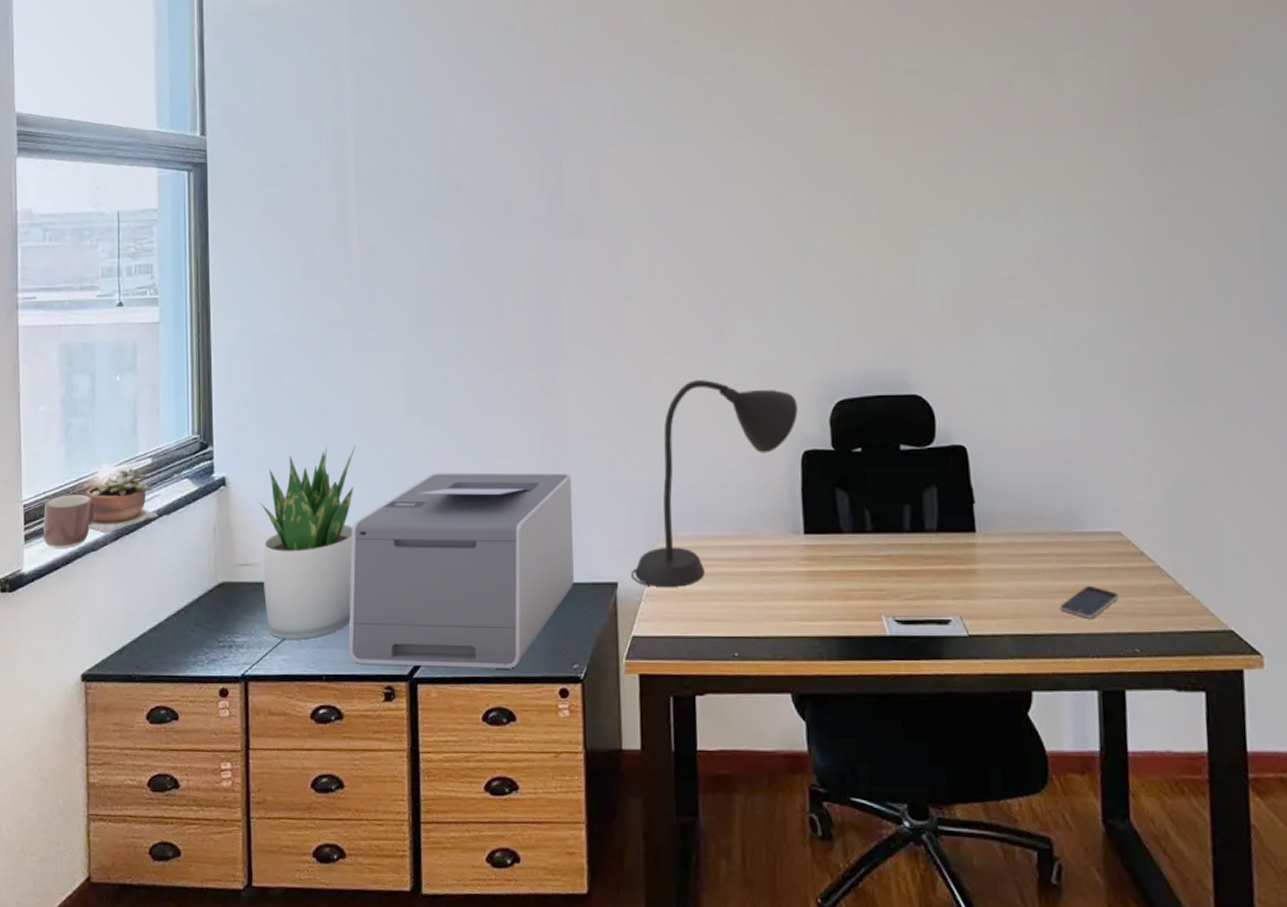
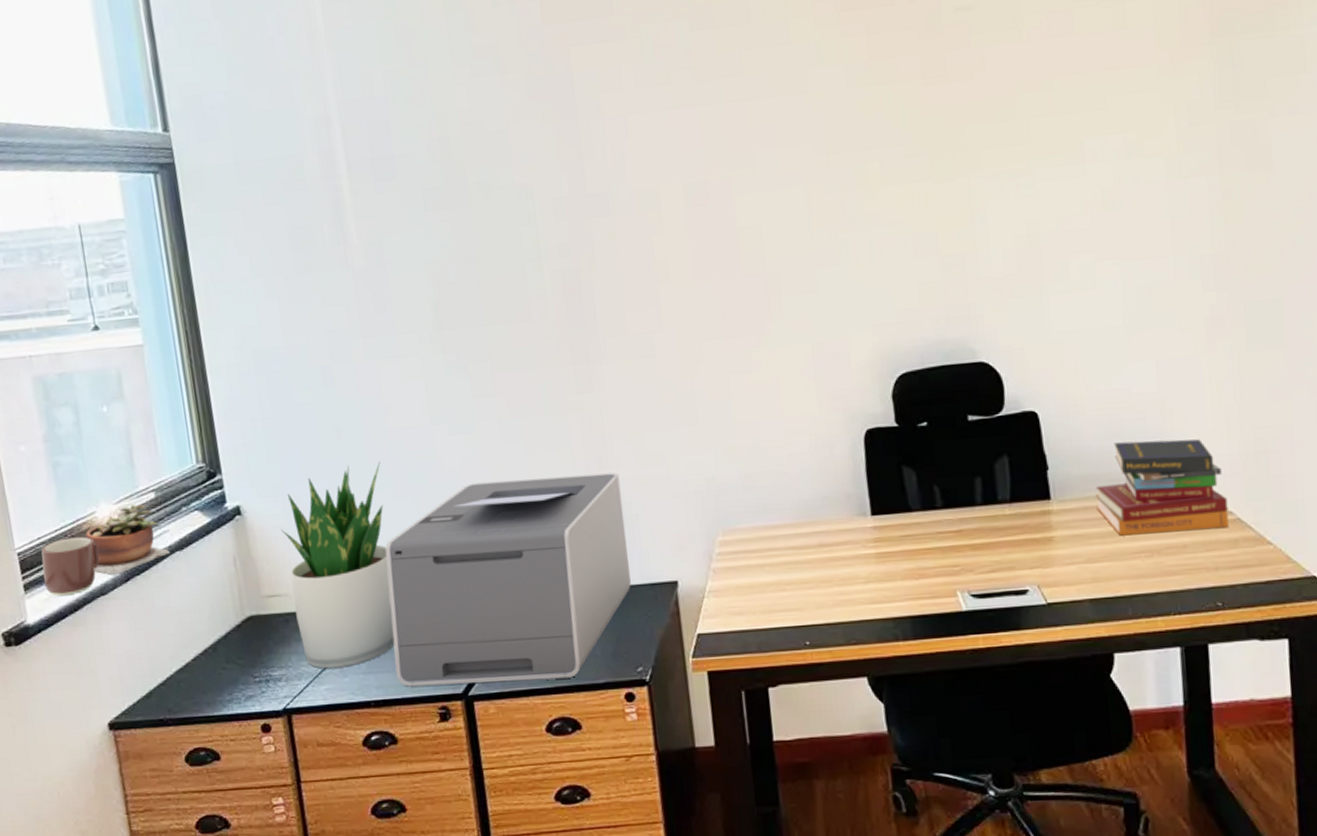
desk lamp: present [631,380,798,587] -> none [691,363,858,583]
books: none [1019,482,1149,575] -> present [1095,439,1229,536]
smartphone: present [1059,585,1120,619] -> none [1139,543,1201,577]

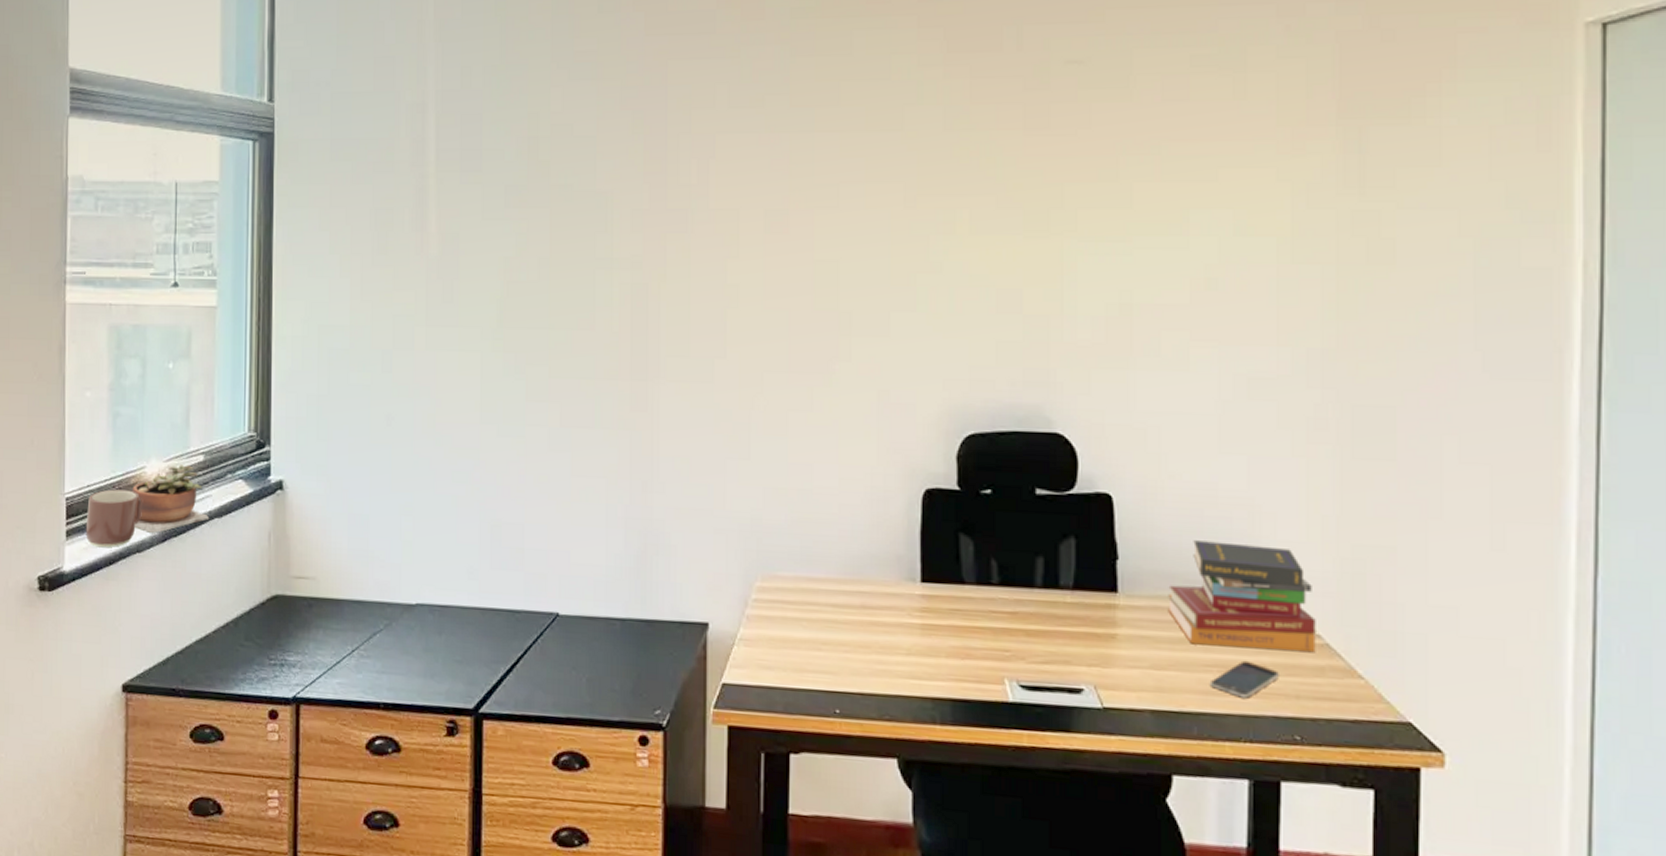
planter: present [281,461,395,669] -> none [319,453,426,663]
printer: present [385,472,631,687] -> none [410,489,662,710]
smartphone: none [1139,543,1201,577] -> present [1209,660,1281,698]

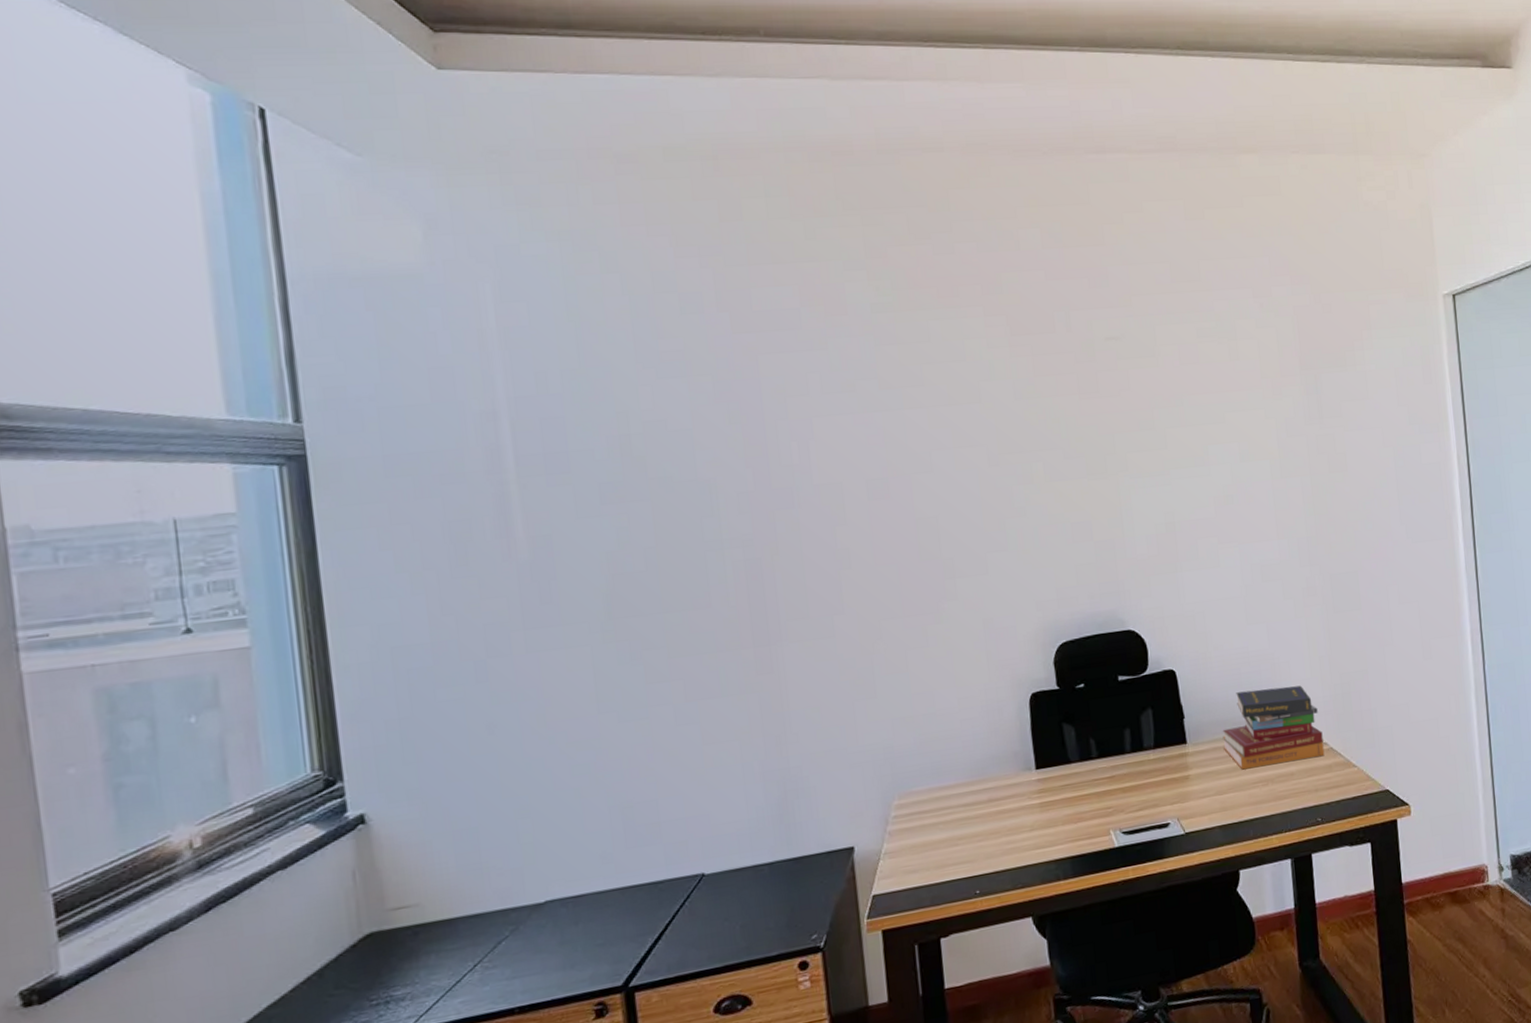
mug: present [86,489,142,548] -> none [87,865,172,939]
succulent plant: present [131,465,210,533] -> none [152,822,270,907]
smartphone: present [1209,660,1281,698] -> none [1257,772,1304,801]

